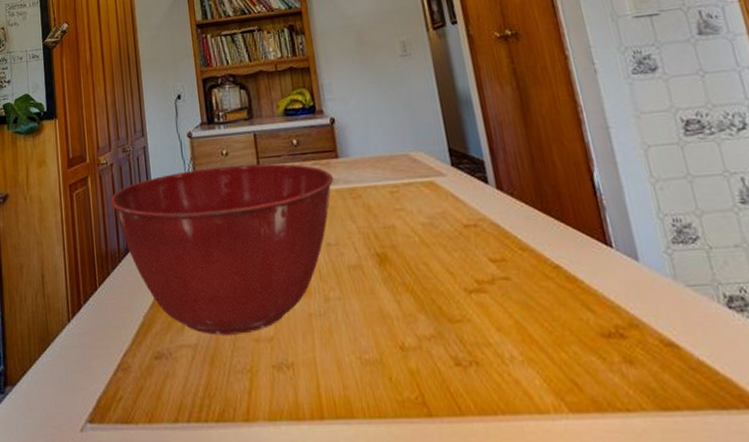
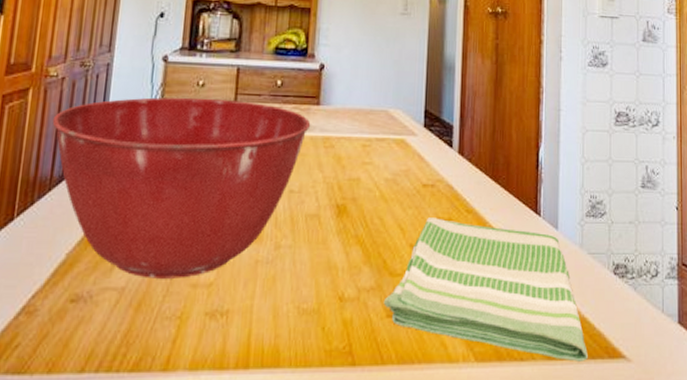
dish towel: none [448,258,717,413] -> present [383,217,588,362]

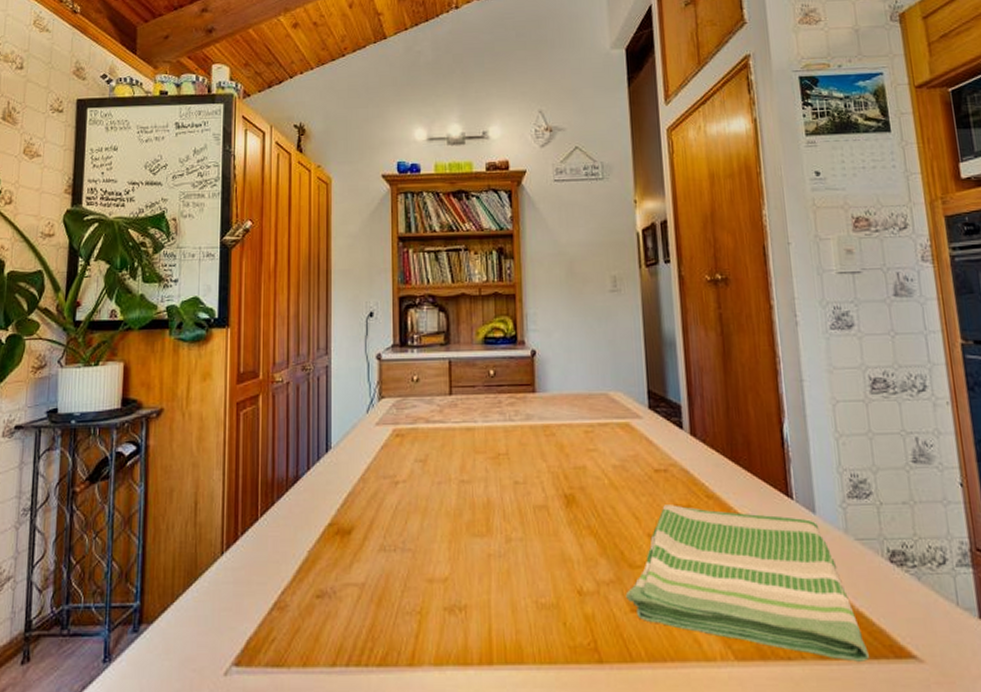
mixing bowl: present [52,97,311,279] -> none [282,393,529,574]

